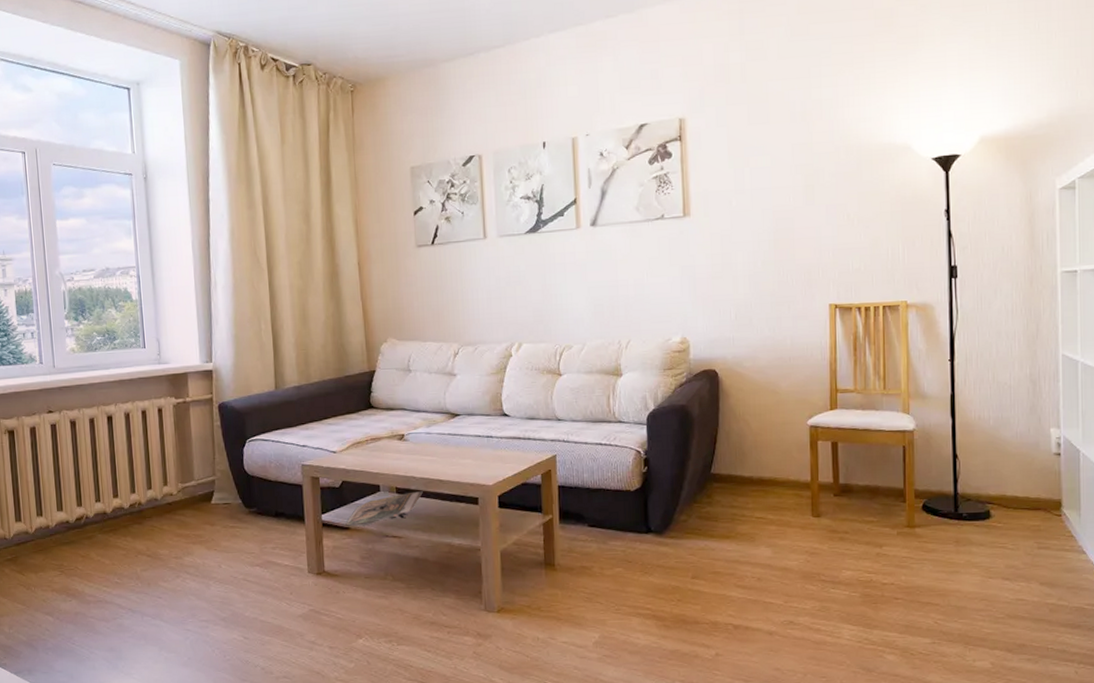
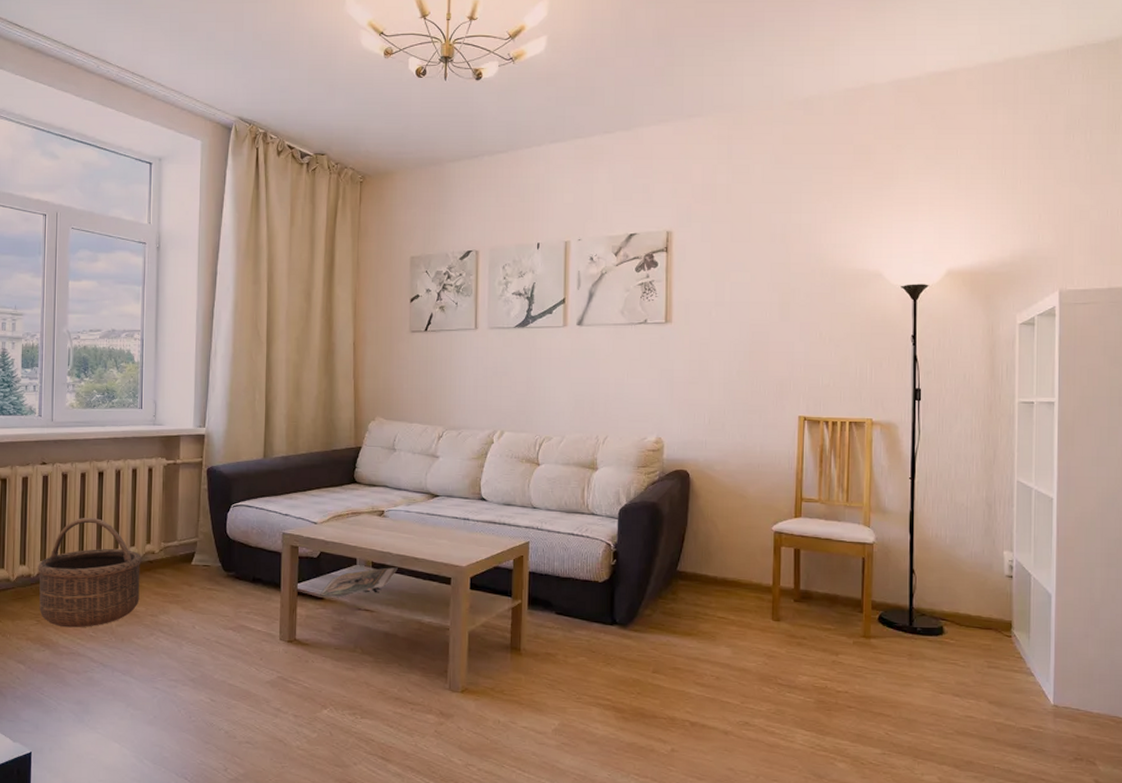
basket: none [55,463,162,576] -> present [38,517,142,628]

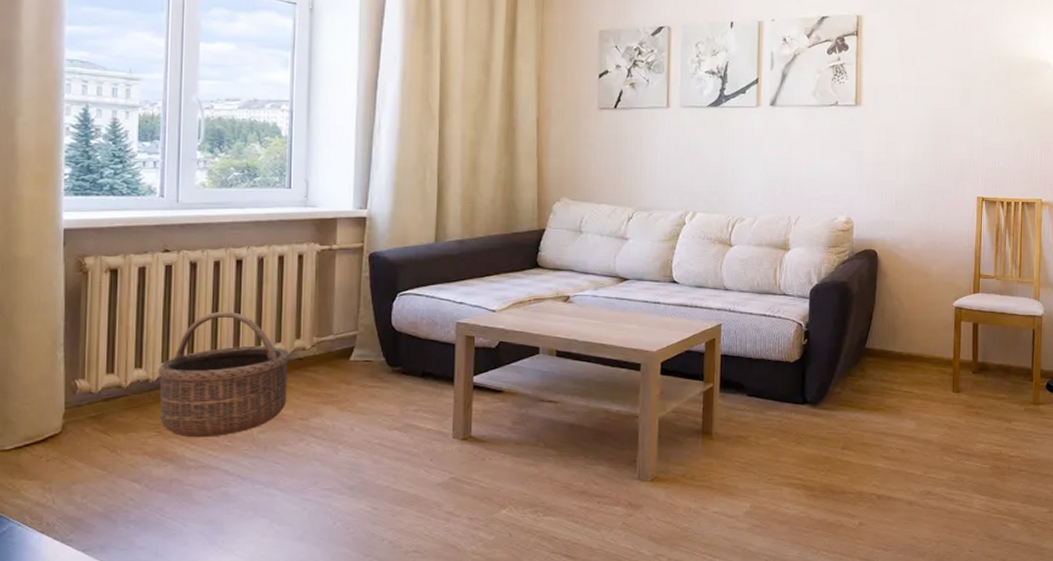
magazine: present [320,567,398,598] -> none [499,355,584,390]

